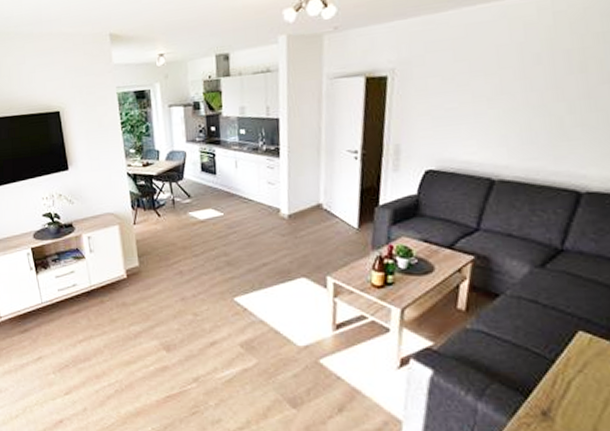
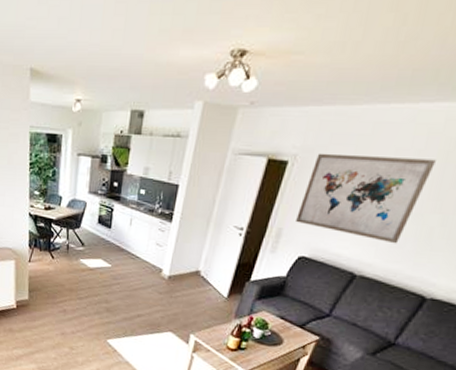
wall art: none [411,49,542,141] -> present [296,153,436,244]

